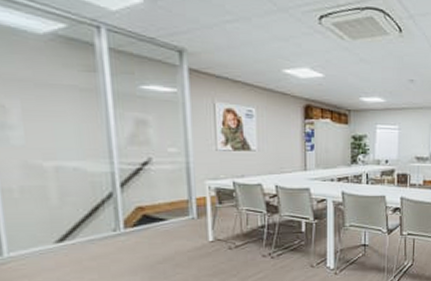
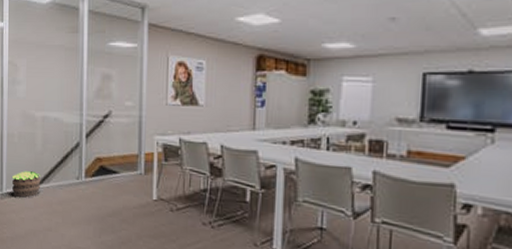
potted plant: none [17,229,63,259] -> present [12,171,41,198]

